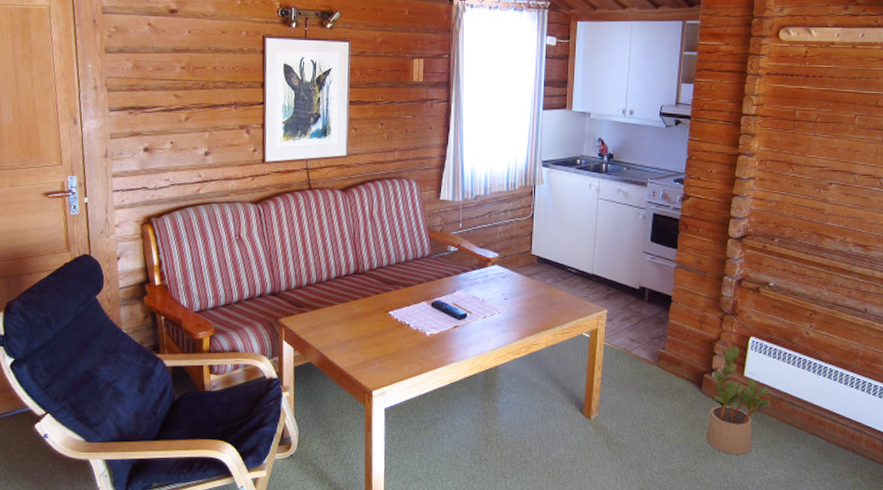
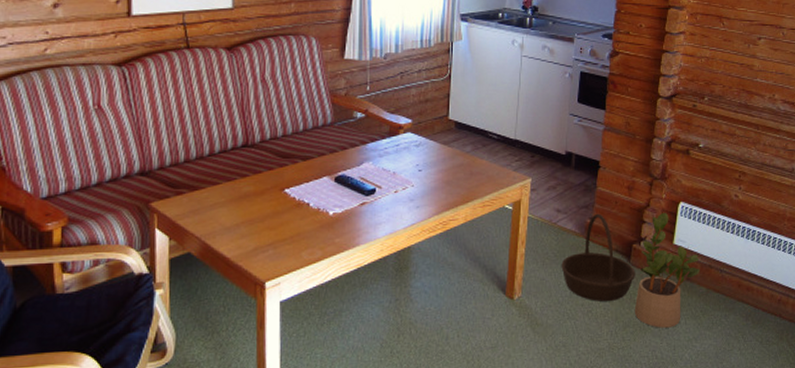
basket: none [635,344,707,426] -> present [561,213,635,302]

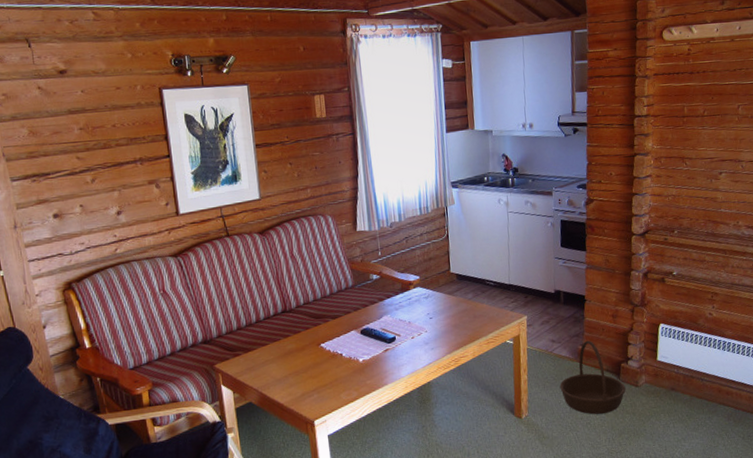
potted plant: present [634,212,700,328] -> none [627,333,683,433]

